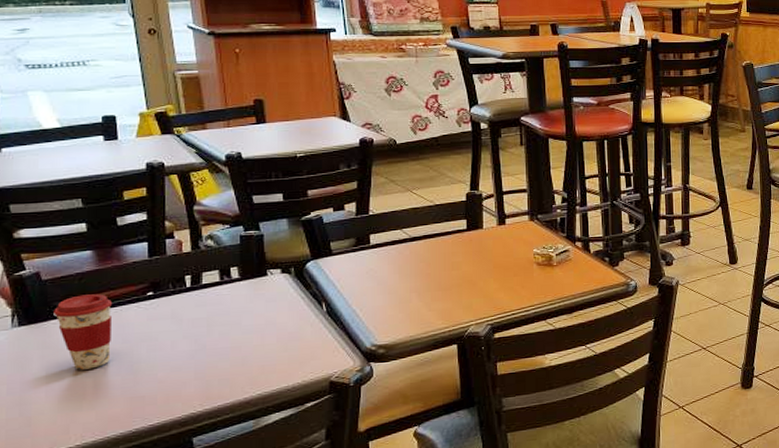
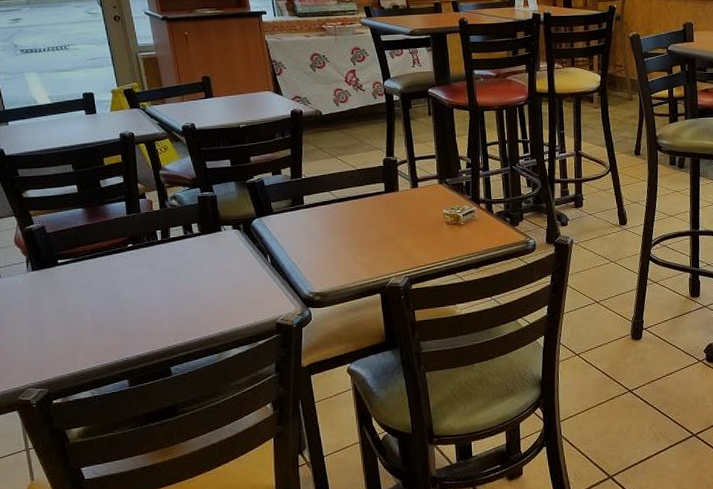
coffee cup: present [53,294,112,370] -> none [57,245,103,308]

